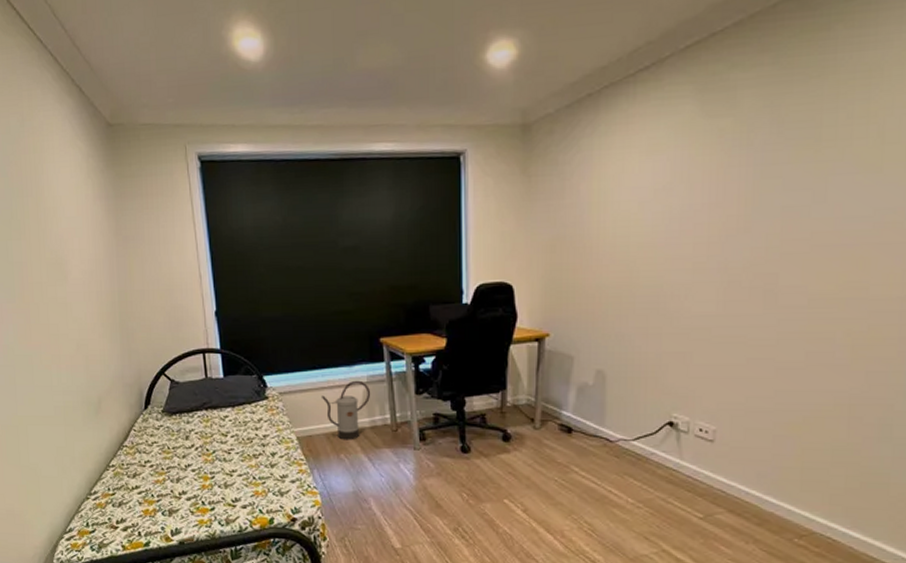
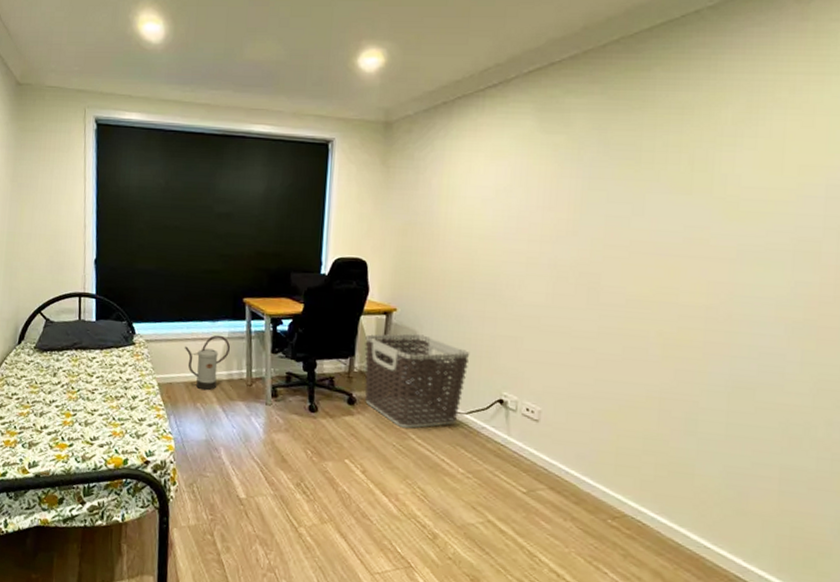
clothes hamper: none [517,360,634,461] -> present [364,333,470,428]

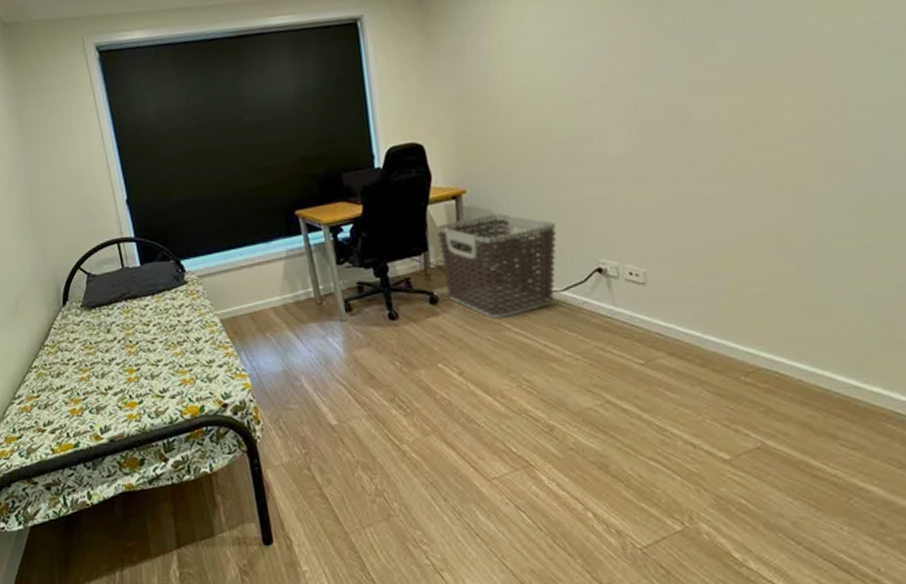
watering can: present [184,335,231,391] -> none [240,255,292,319]

